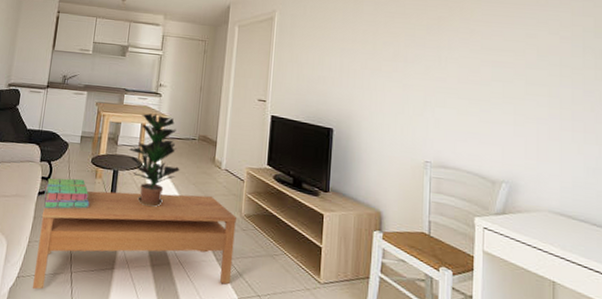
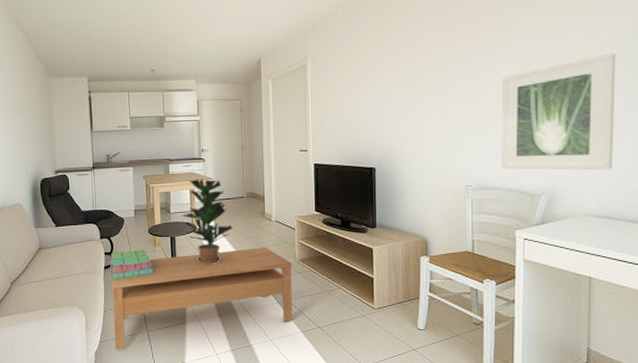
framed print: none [462,49,577,167] -> present [501,53,616,171]

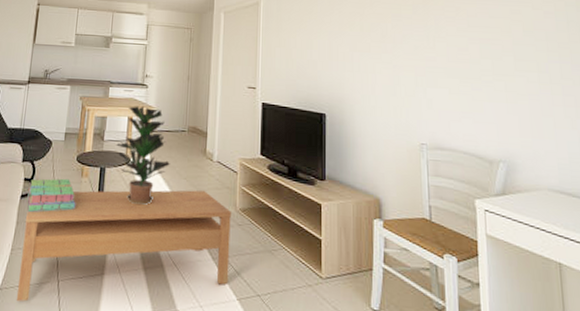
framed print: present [501,53,616,171] -> none [453,24,571,142]

